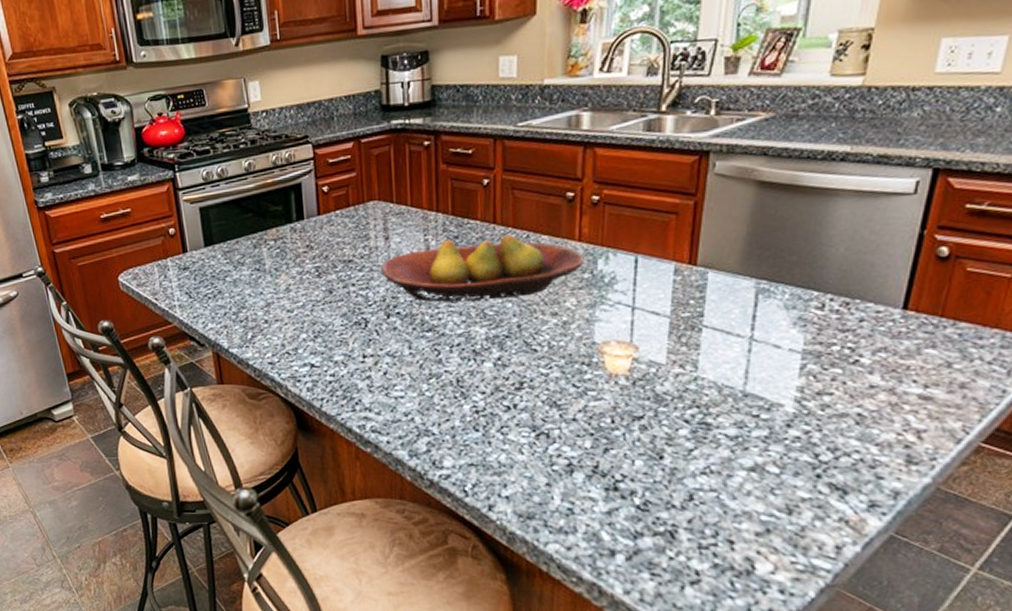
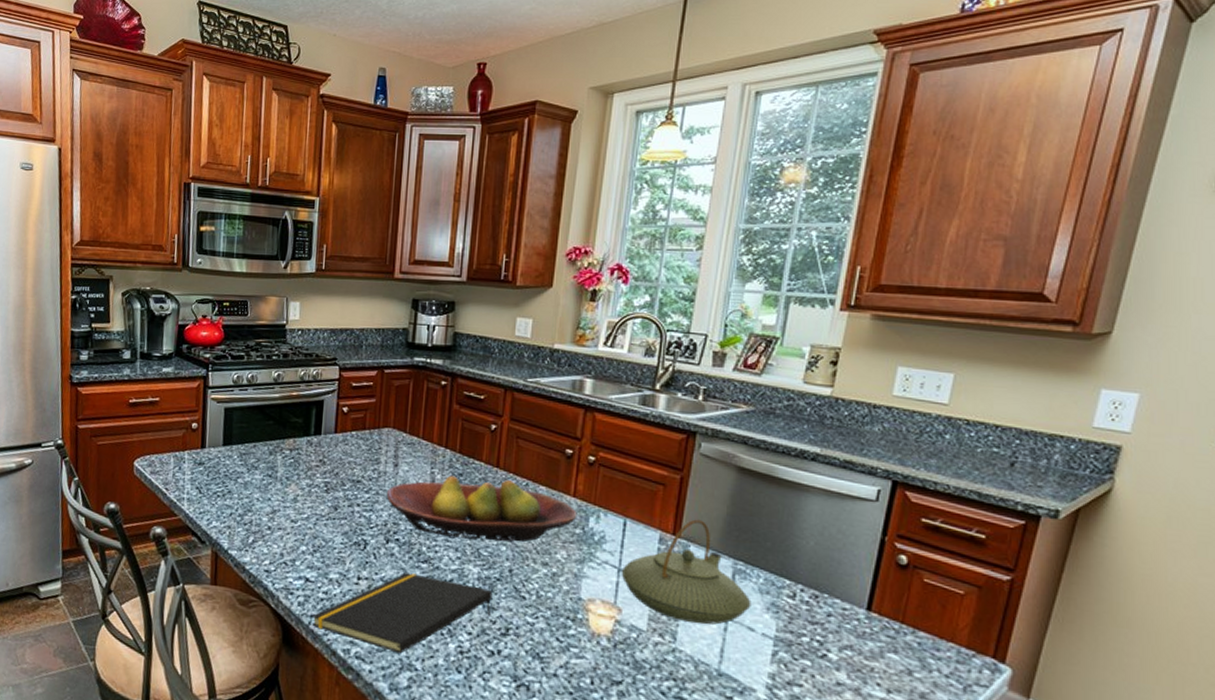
notepad: none [323,343,504,422] -> present [312,572,493,654]
teapot: none [635,244,777,350] -> present [621,519,751,625]

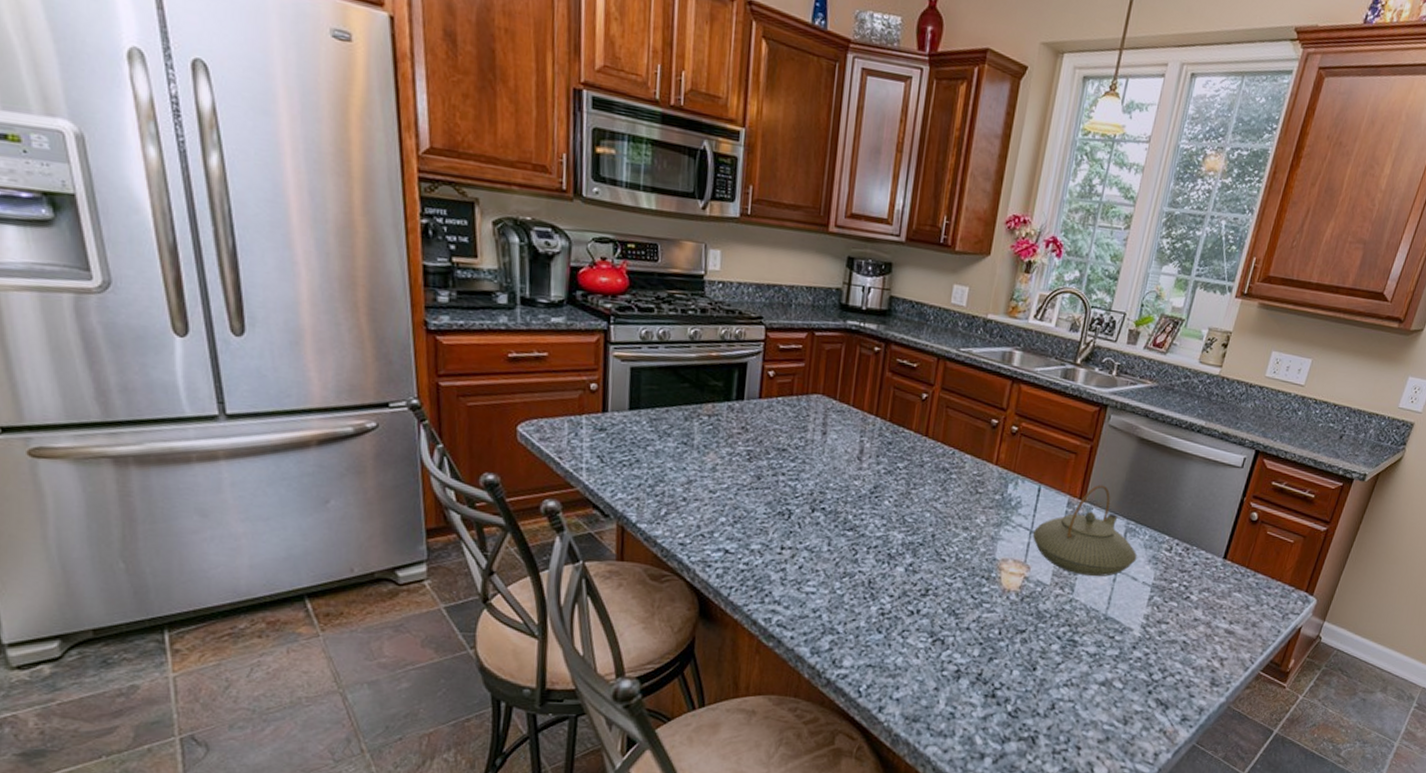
notepad: present [312,572,493,654] -> none [731,541,915,619]
fruit bowl: present [386,475,577,542] -> none [813,444,998,508]

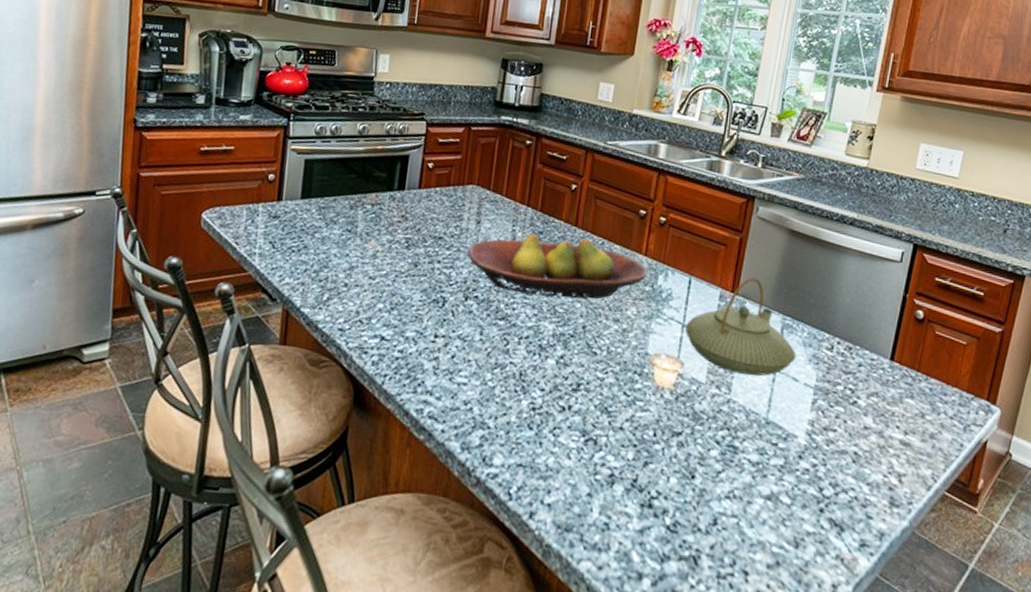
fruit bowl: none [813,444,998,508] -> present [467,233,648,299]

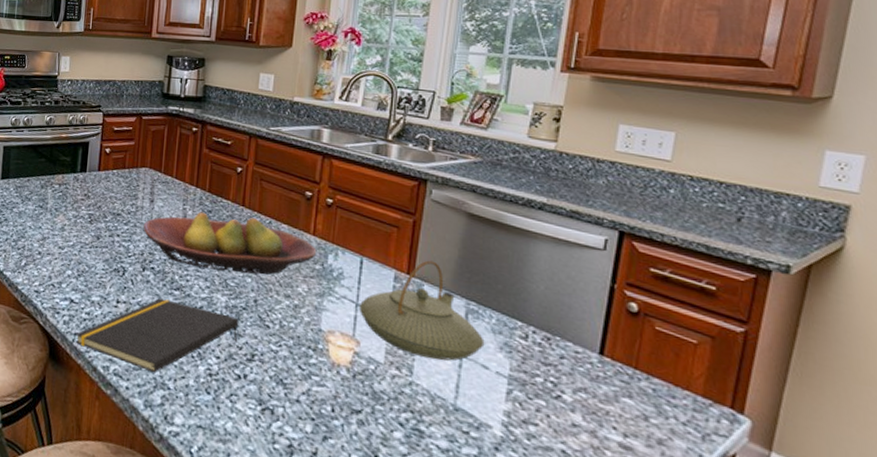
notepad: none [386,330,566,412] -> present [75,298,239,373]

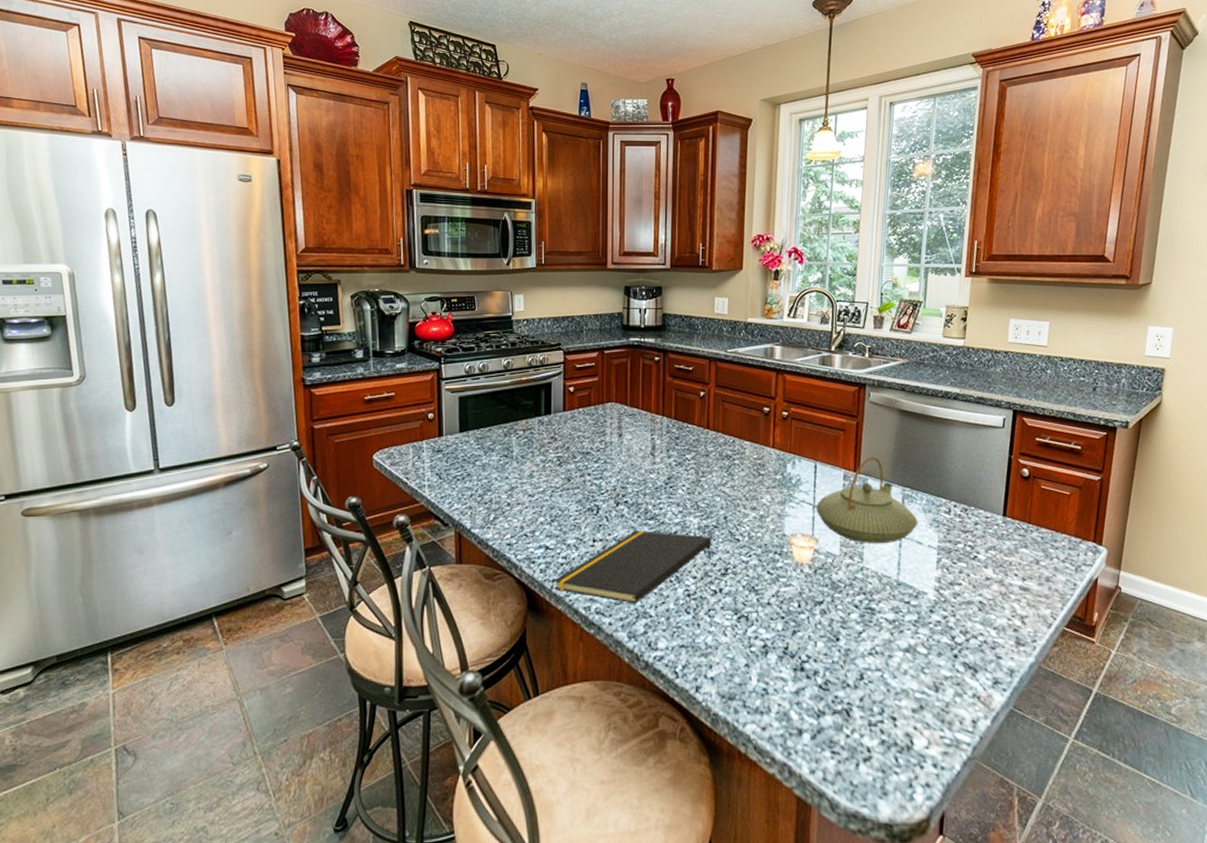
fruit bowl: present [143,212,317,275] -> none [613,439,777,494]

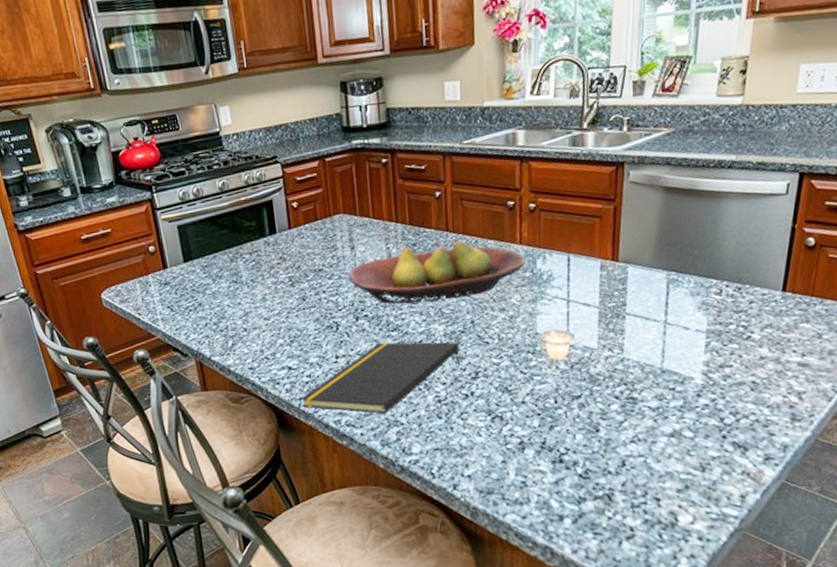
fruit bowl: none [613,439,777,494] -> present [348,241,526,304]
teapot: present [815,457,918,544] -> none [570,242,685,334]

